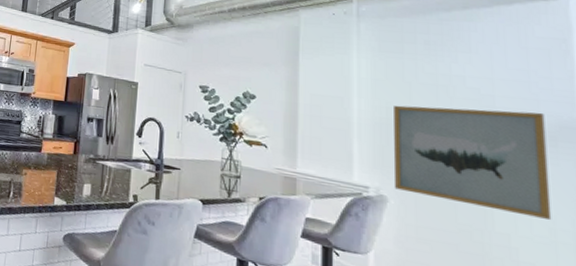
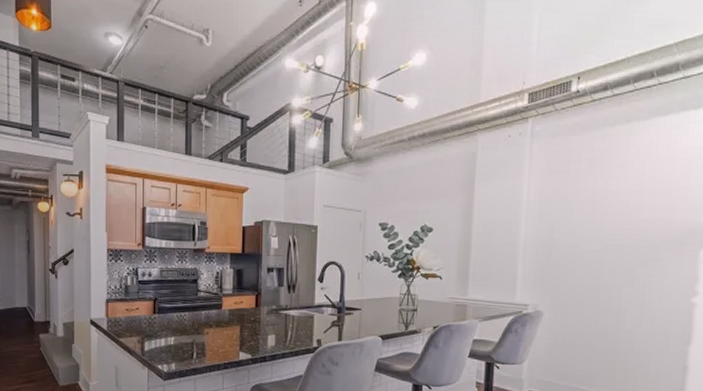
wall art: present [393,105,552,220] -> none [549,220,678,314]

